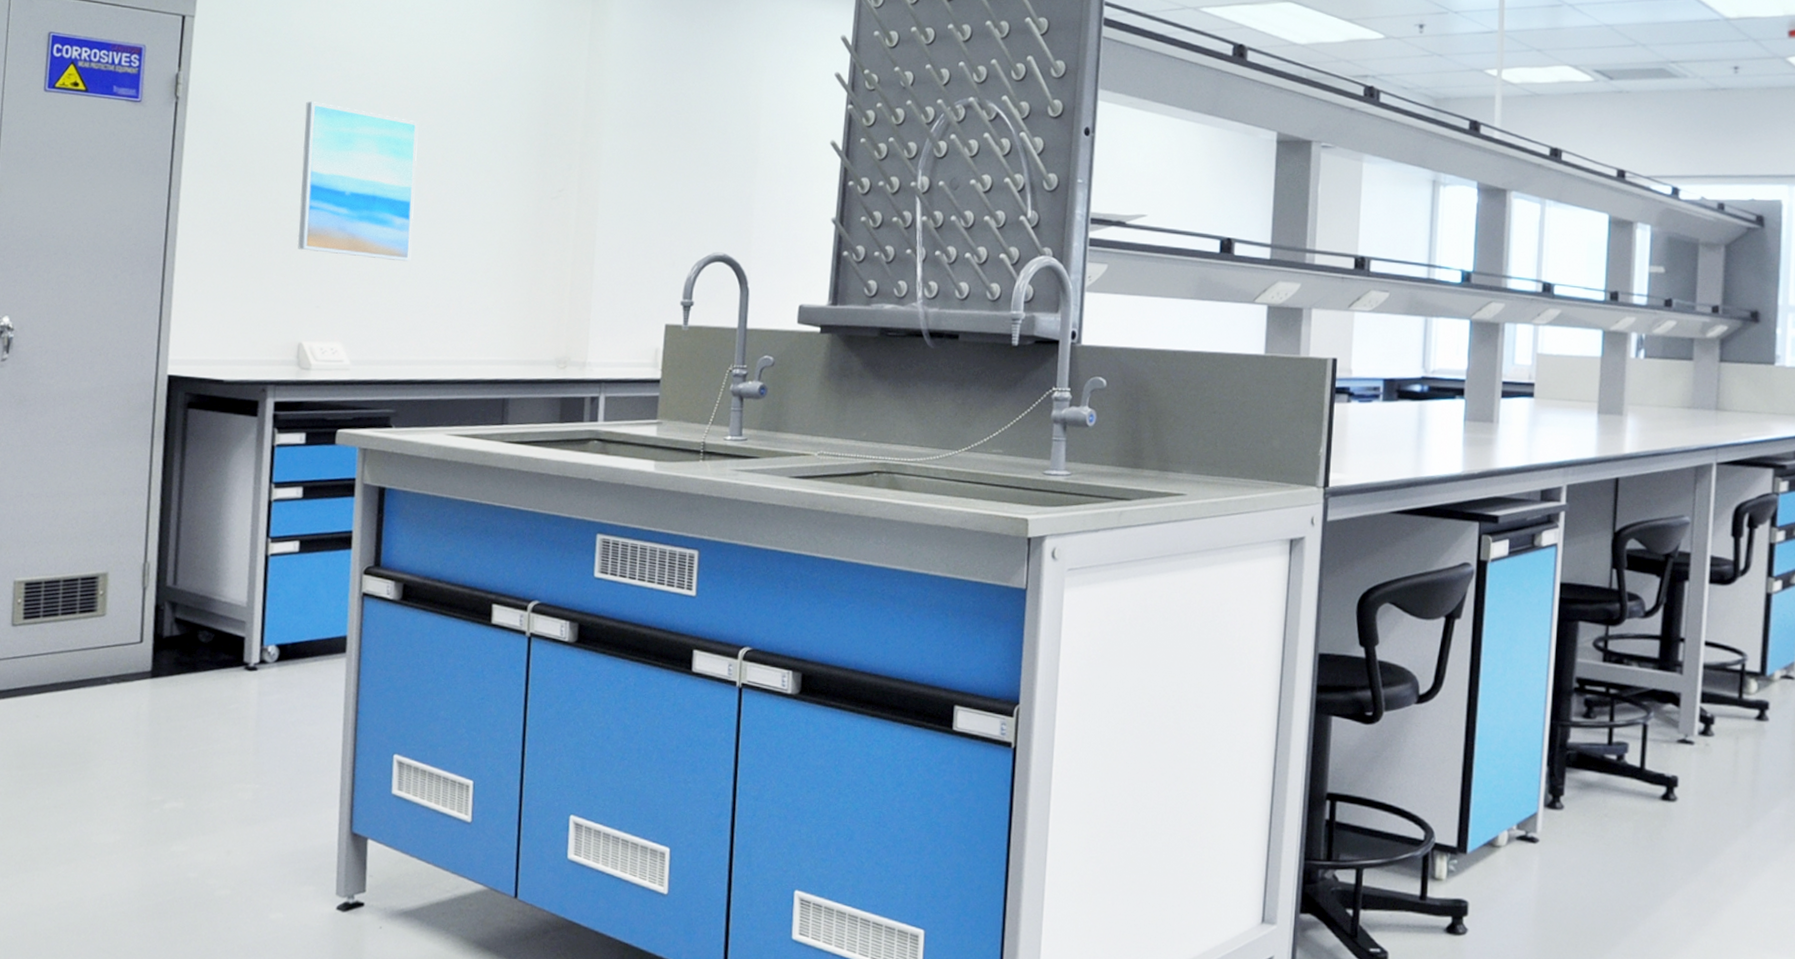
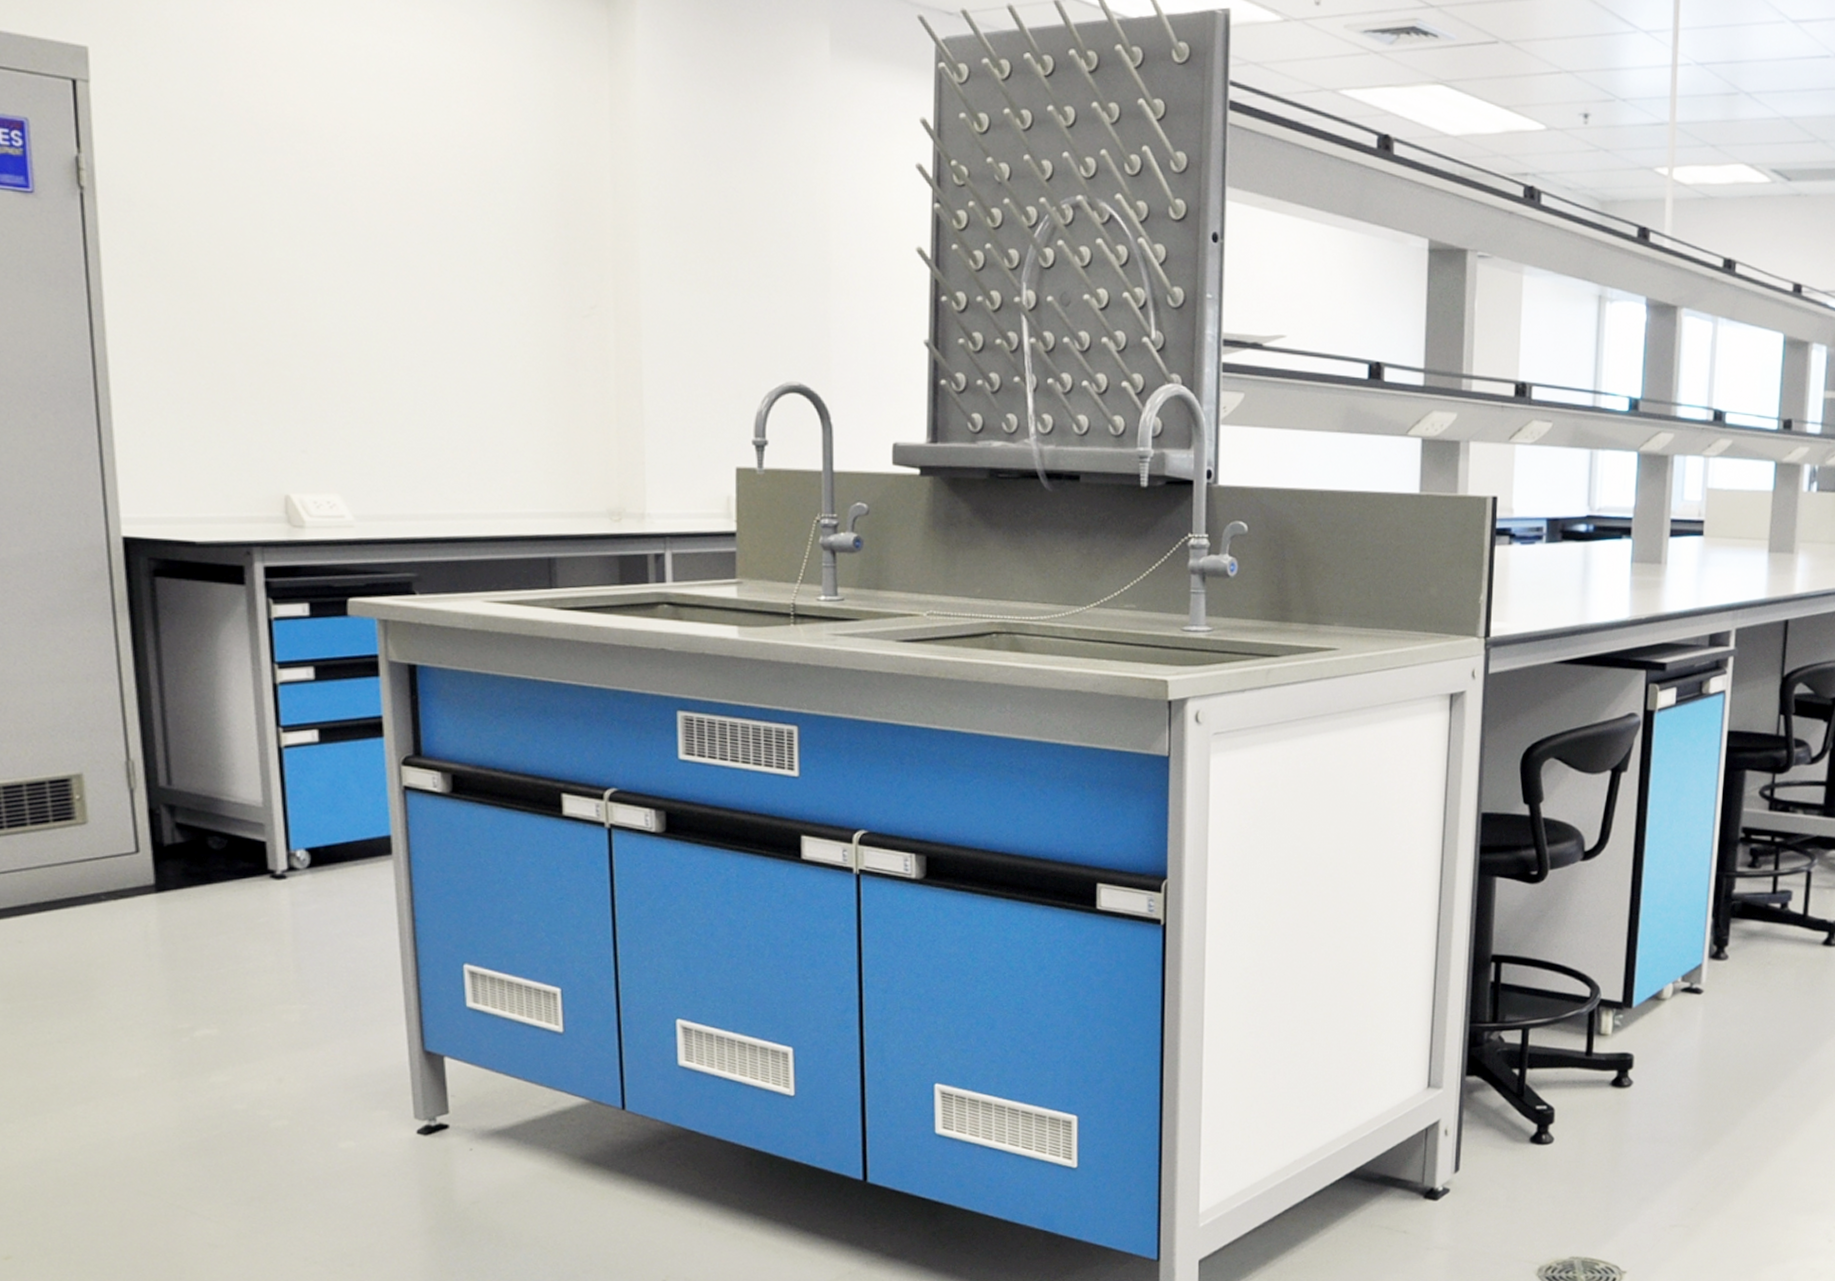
wall art: present [297,100,418,262] -> none [254,192,415,395]

